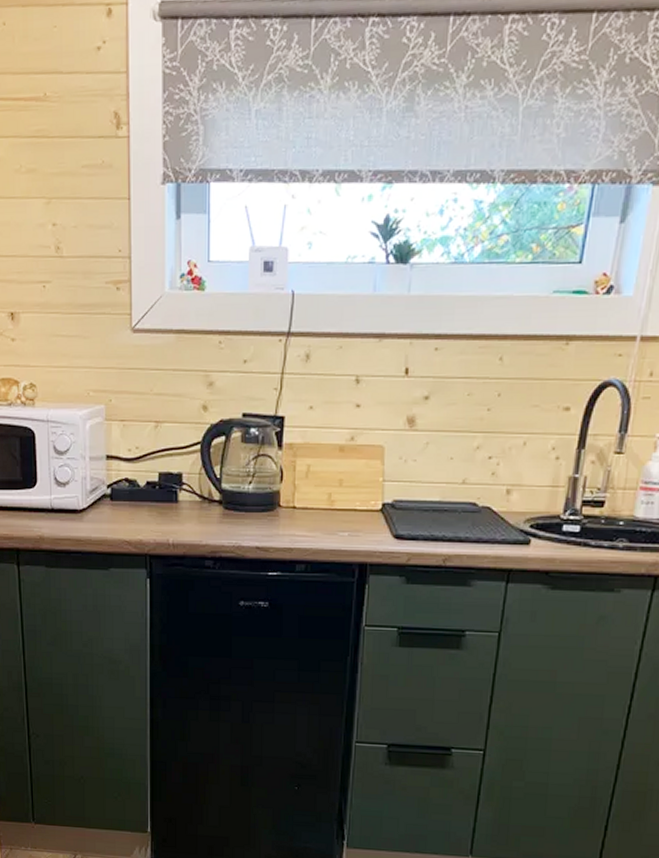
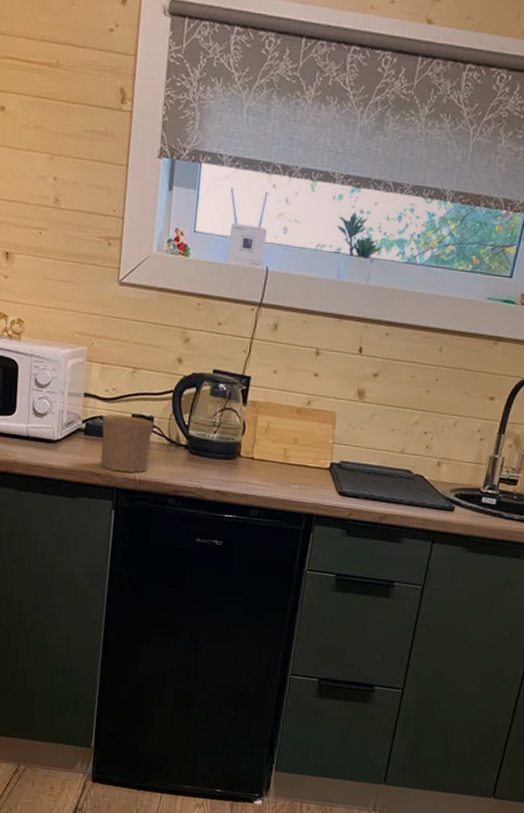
cup: none [127,475,184,536] -> present [100,414,155,473]

